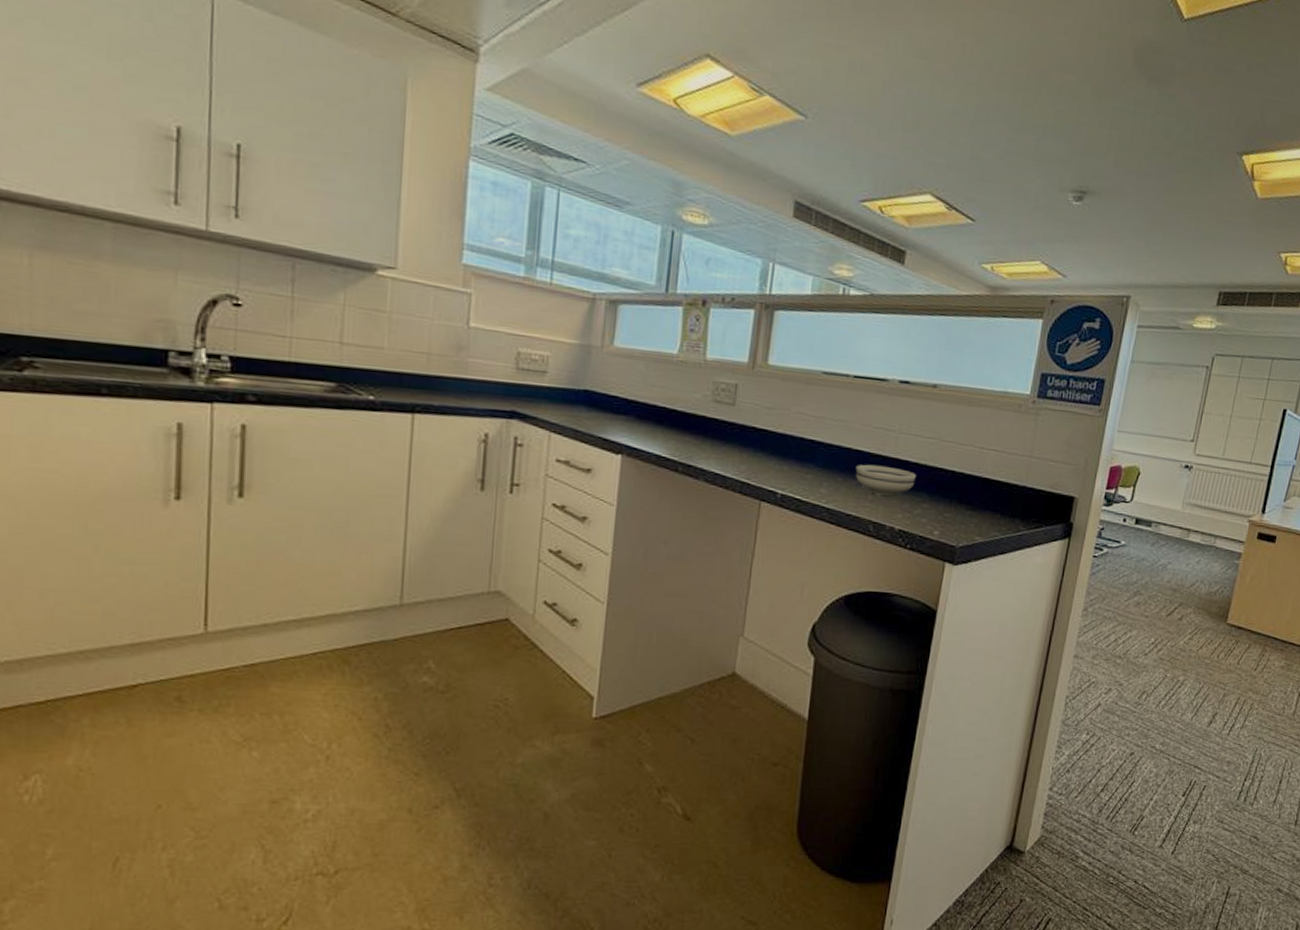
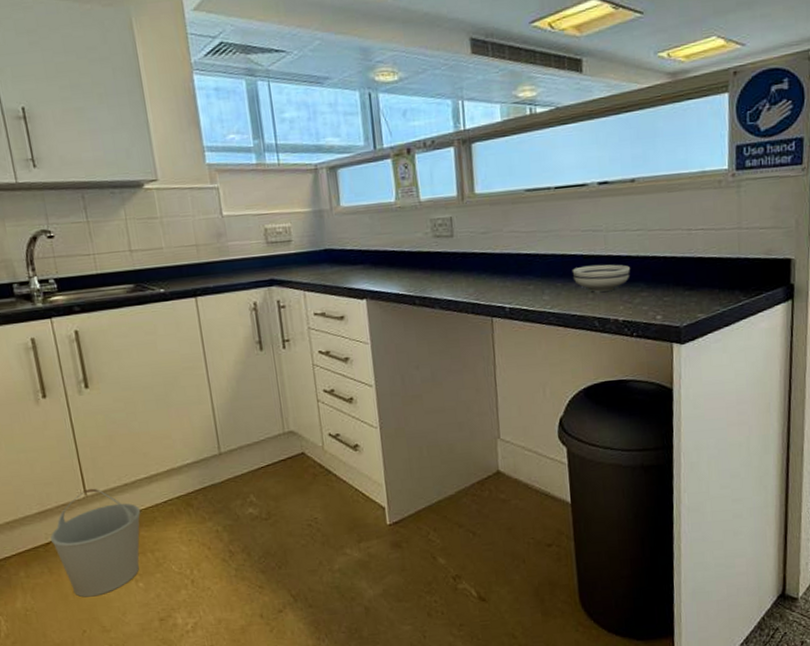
bucket: none [139,623,278,762] -> present [50,488,141,598]

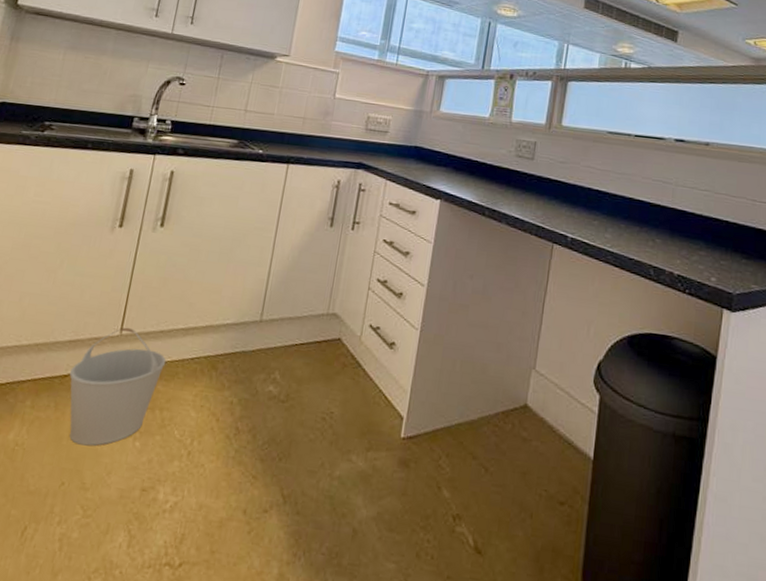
bowl: present [572,264,630,292] -> none [636,213,692,243]

